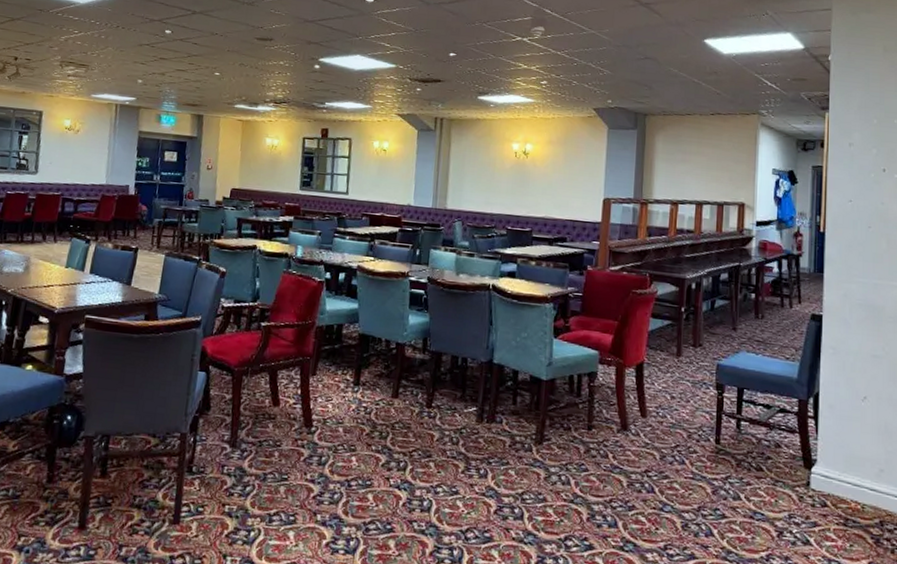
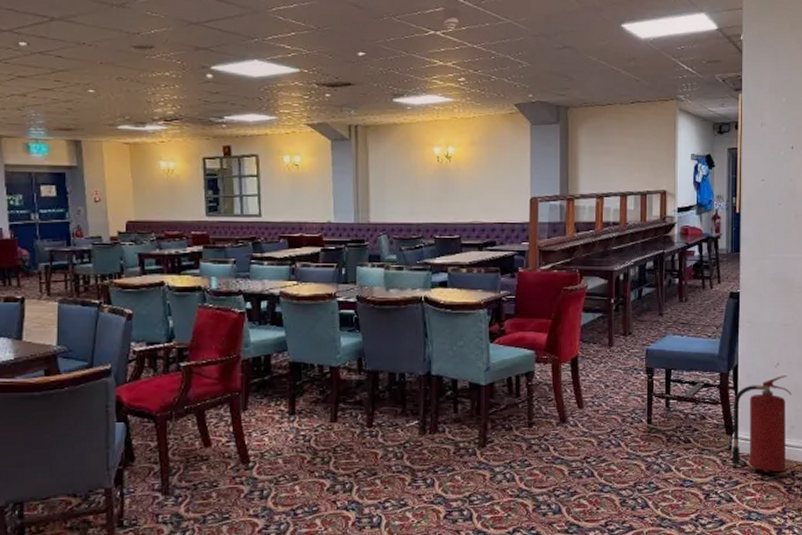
fire extinguisher: none [809,411,882,519] -> present [731,375,792,472]

